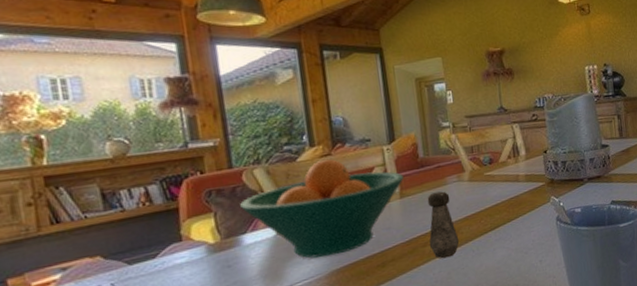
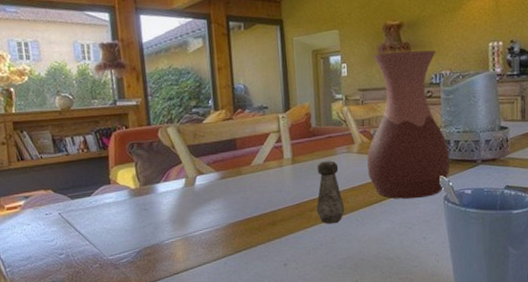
fruit bowl: present [240,158,405,258] -> none [156,122,297,211]
vase: none [478,75,560,225] -> present [367,50,450,199]

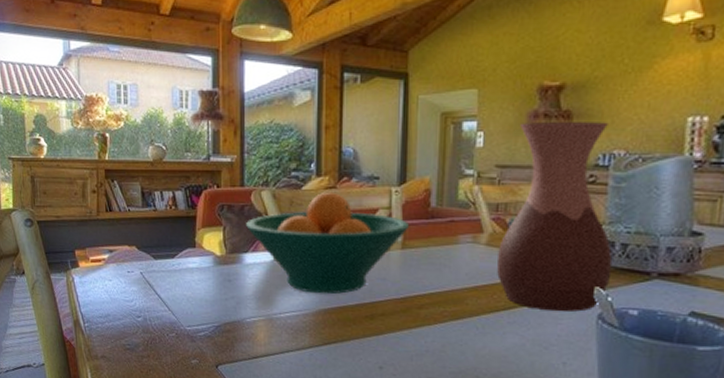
fruit bowl: none [156,122,297,211] -> present [246,191,410,294]
salt shaker: present [317,161,345,224] -> none [427,250,462,328]

